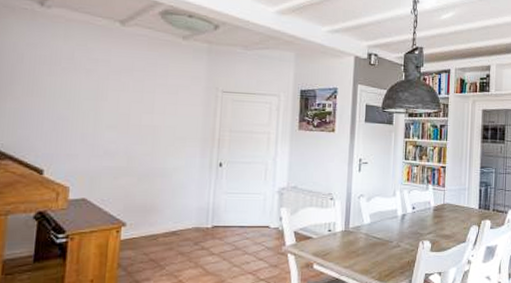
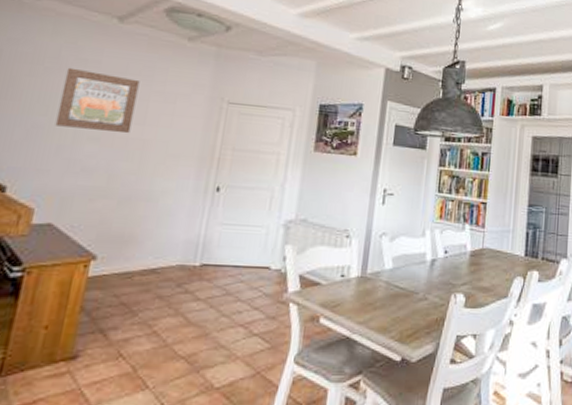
wall art: none [77,67,145,122] -> present [55,67,140,134]

